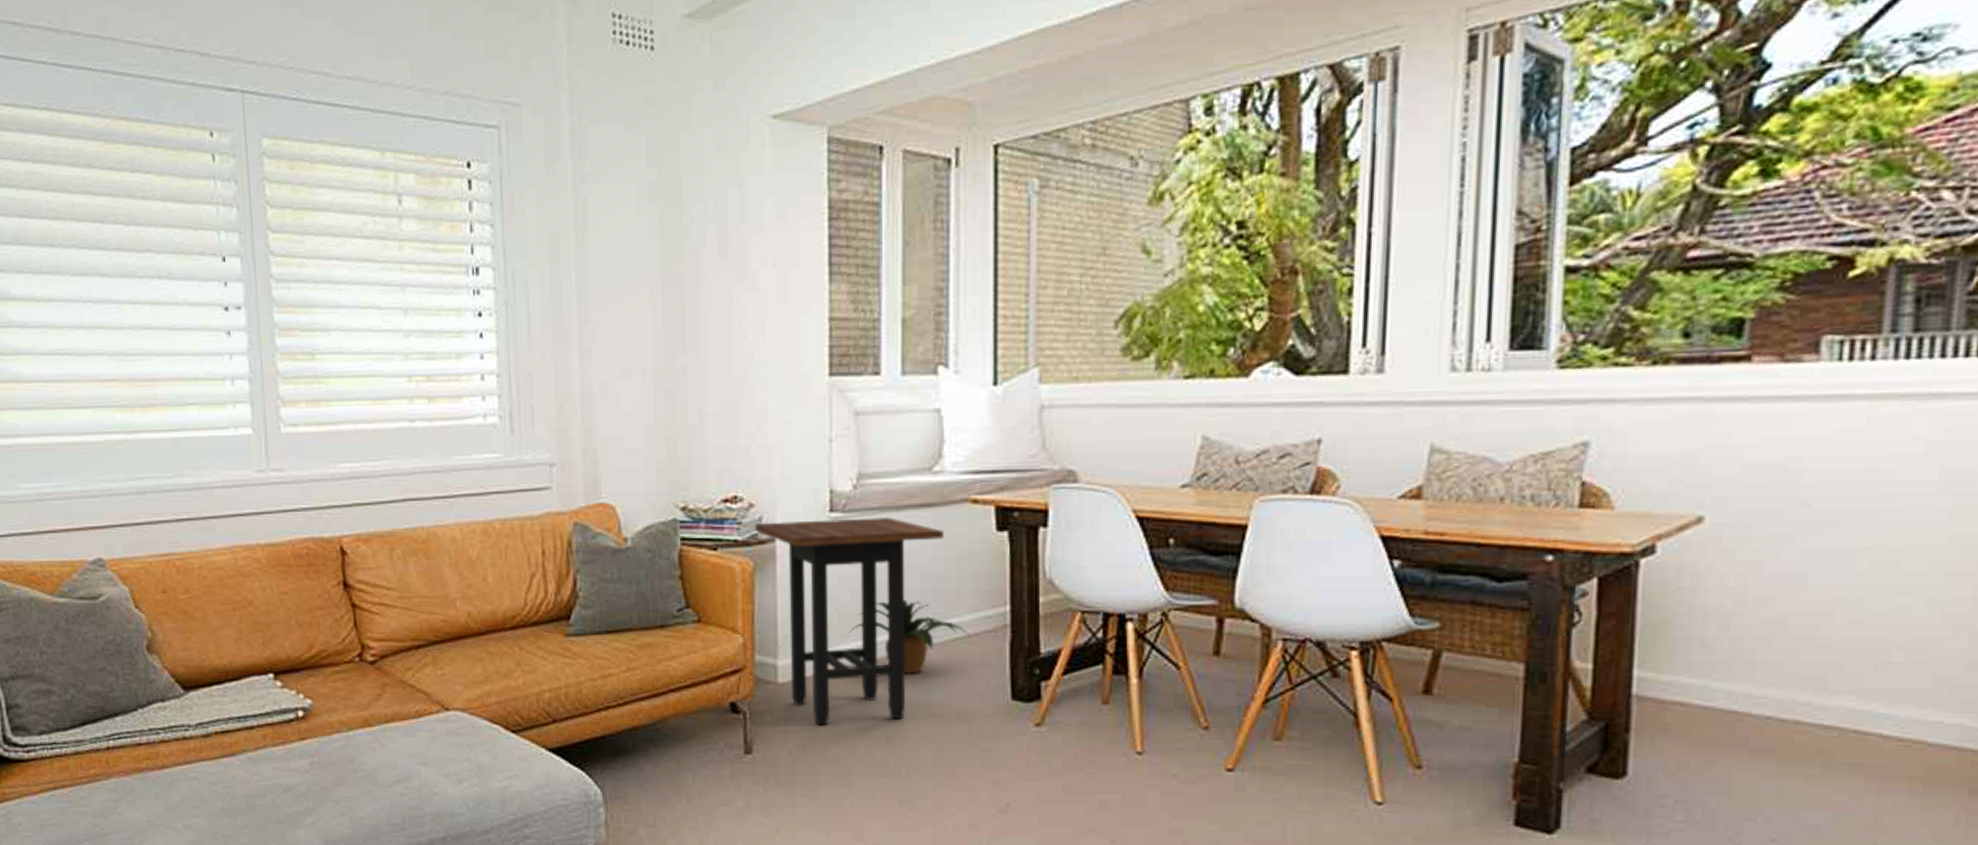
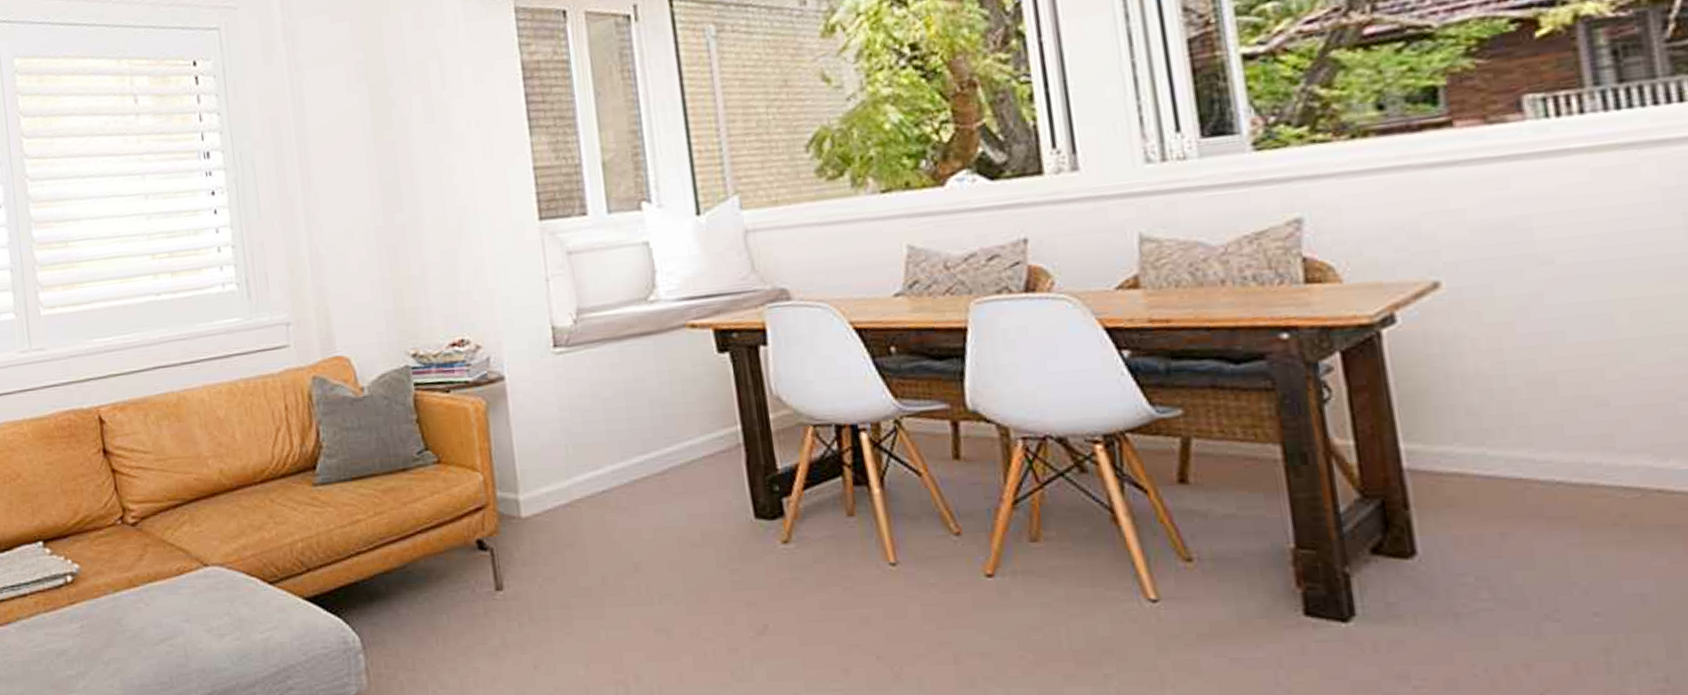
side table: present [755,516,944,725] -> none [483,347,667,557]
potted plant: present [848,600,972,675] -> none [584,426,707,501]

